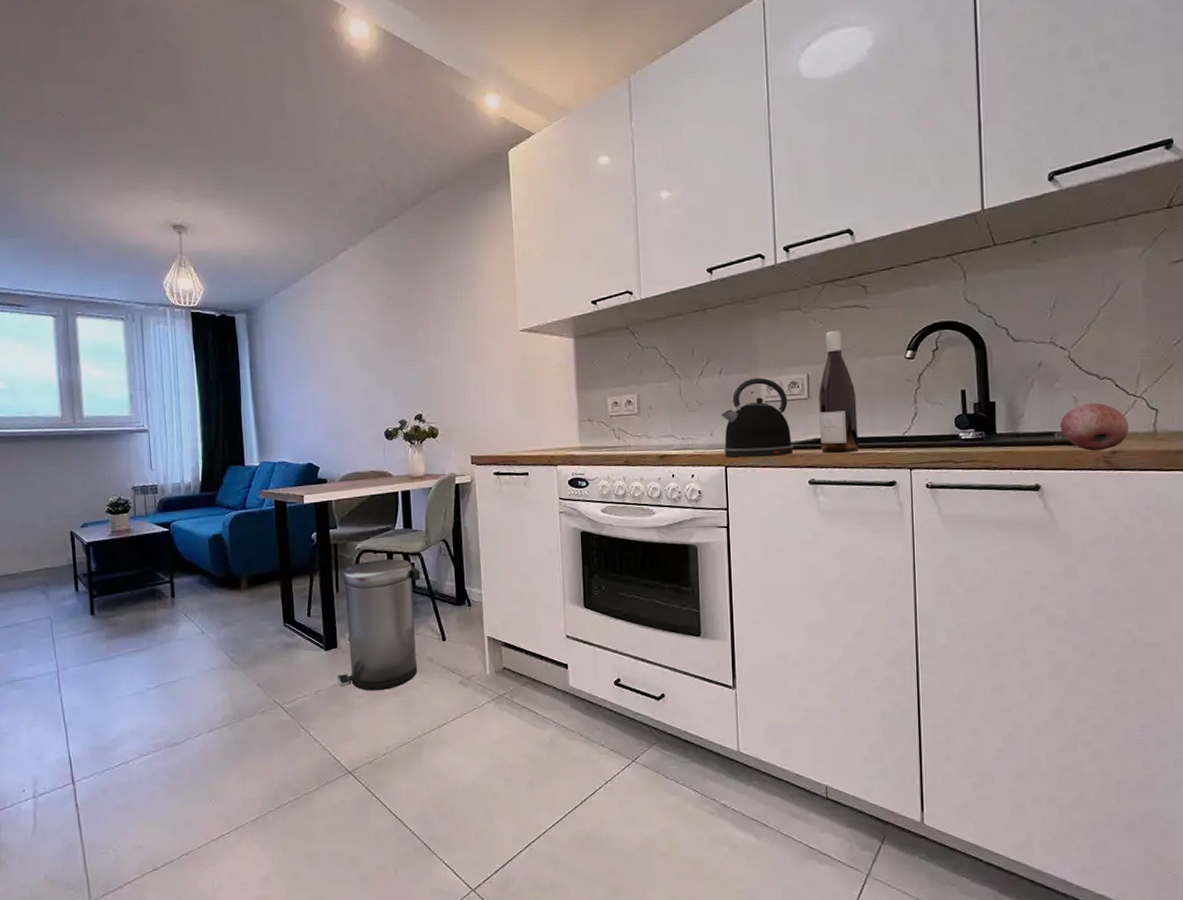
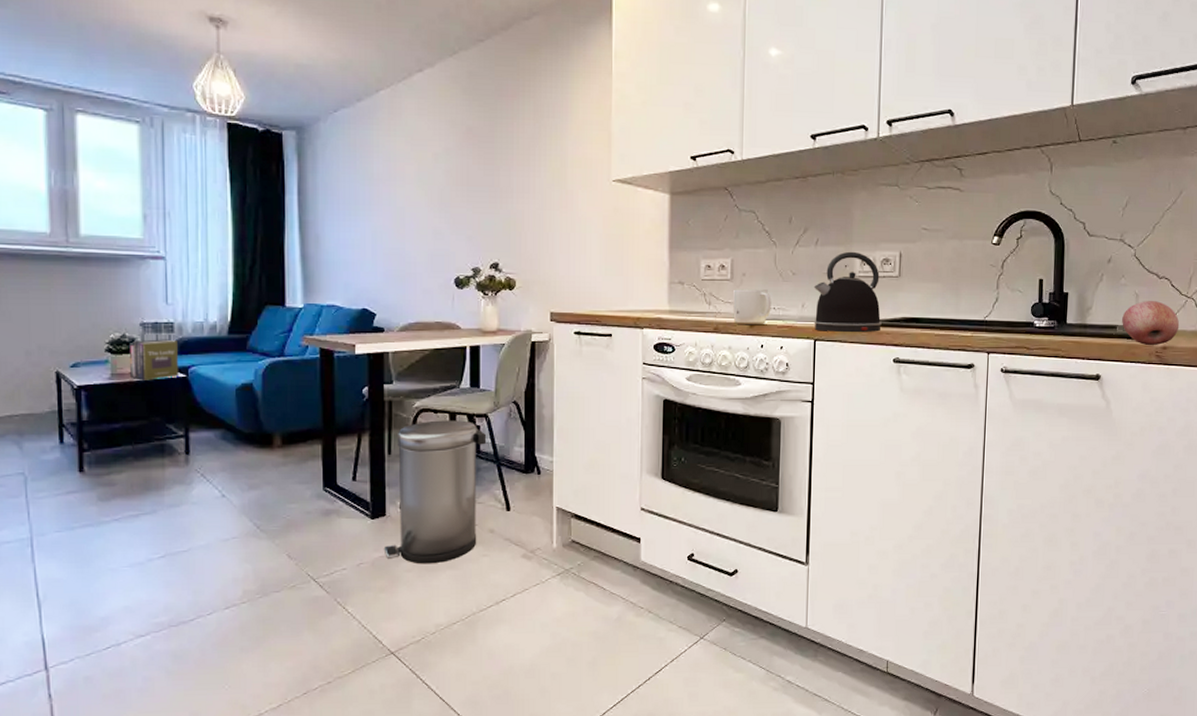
books: none [123,499,164,536] -> present [128,339,180,380]
mug: none [640,421,680,457] -> present [732,289,772,325]
bottle: present [818,329,859,454] -> none [907,210,944,334]

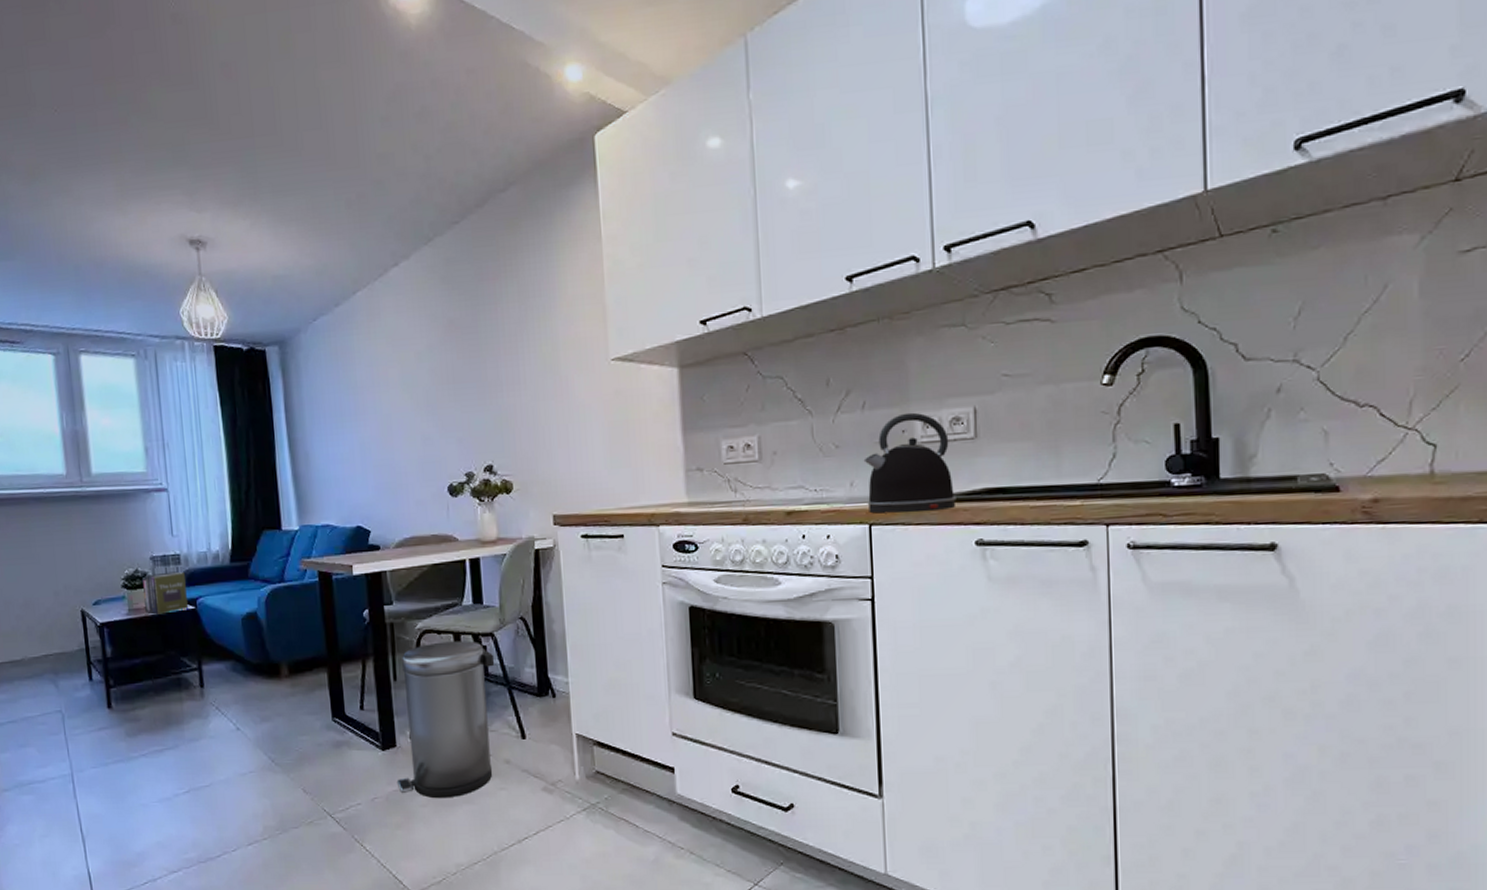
mug: present [732,289,772,325] -> none [762,468,812,514]
fruit: present [1122,301,1180,346] -> none [1305,438,1398,500]

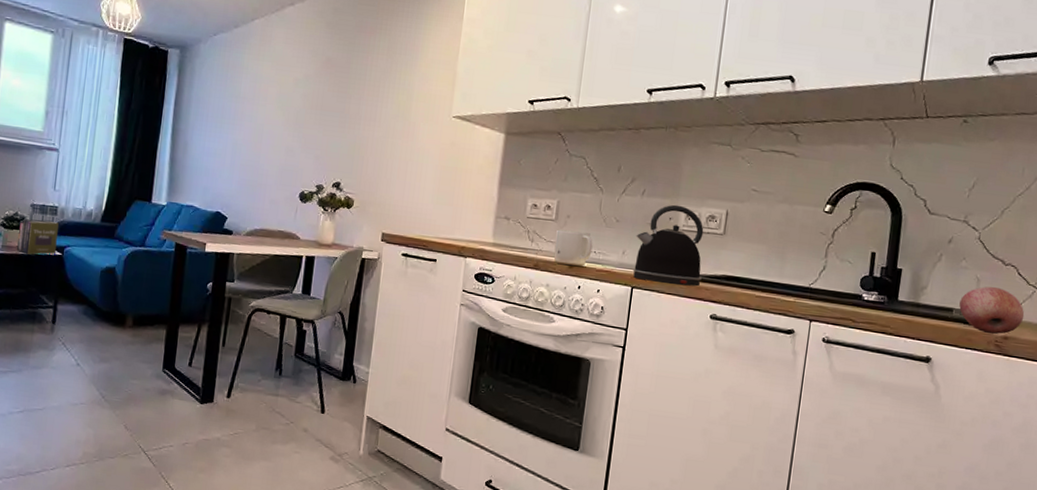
pedal bin: present [396,640,495,799] -> none [207,320,312,453]
mug: none [762,468,812,514] -> present [553,229,593,267]
fruit: none [1305,438,1398,500] -> present [959,286,1025,335]

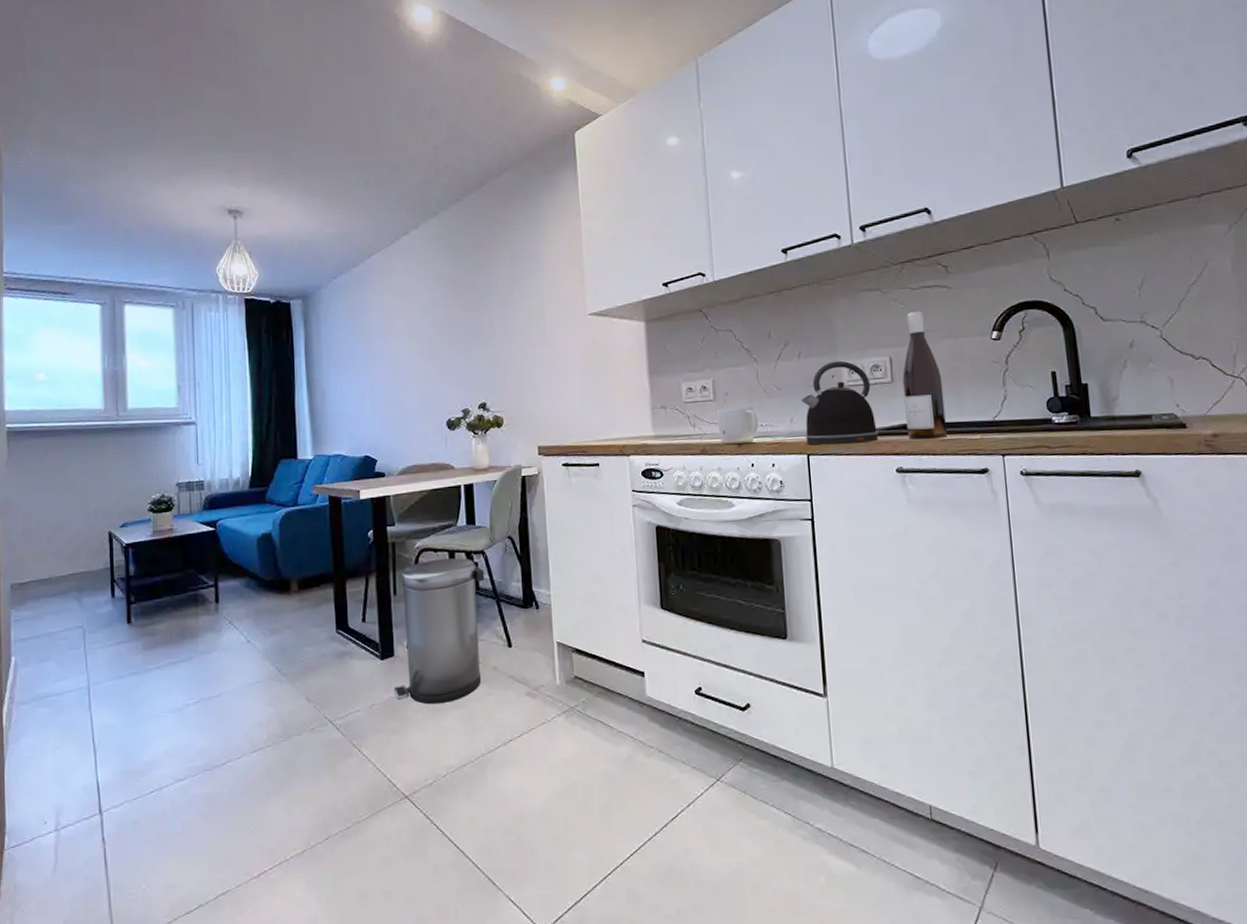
books: present [17,219,59,255] -> none [167,496,209,536]
pedal bin: none [207,320,312,453] -> present [393,558,485,705]
bottle: none [727,171,771,296] -> present [902,310,947,441]
fruit: present [959,286,1025,335] -> none [1157,384,1230,435]

